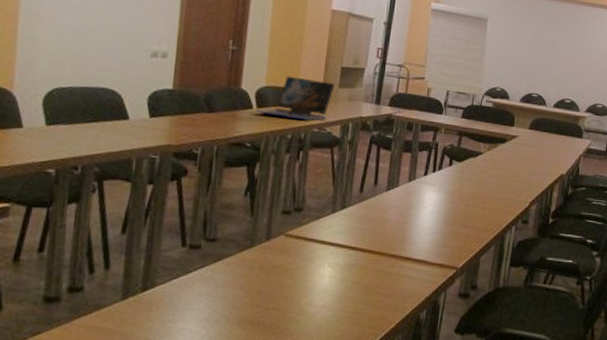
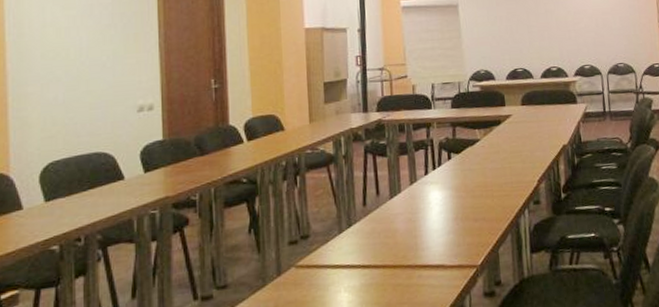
laptop: present [255,76,335,121] -> none [246,100,321,146]

